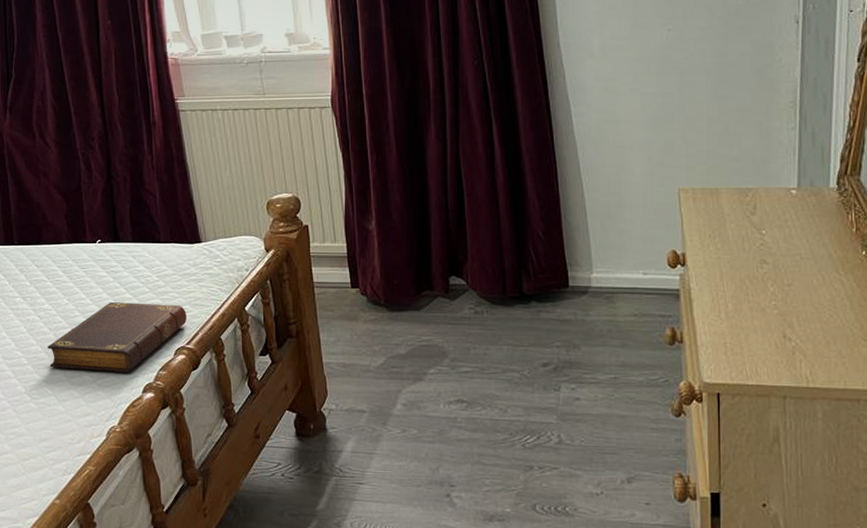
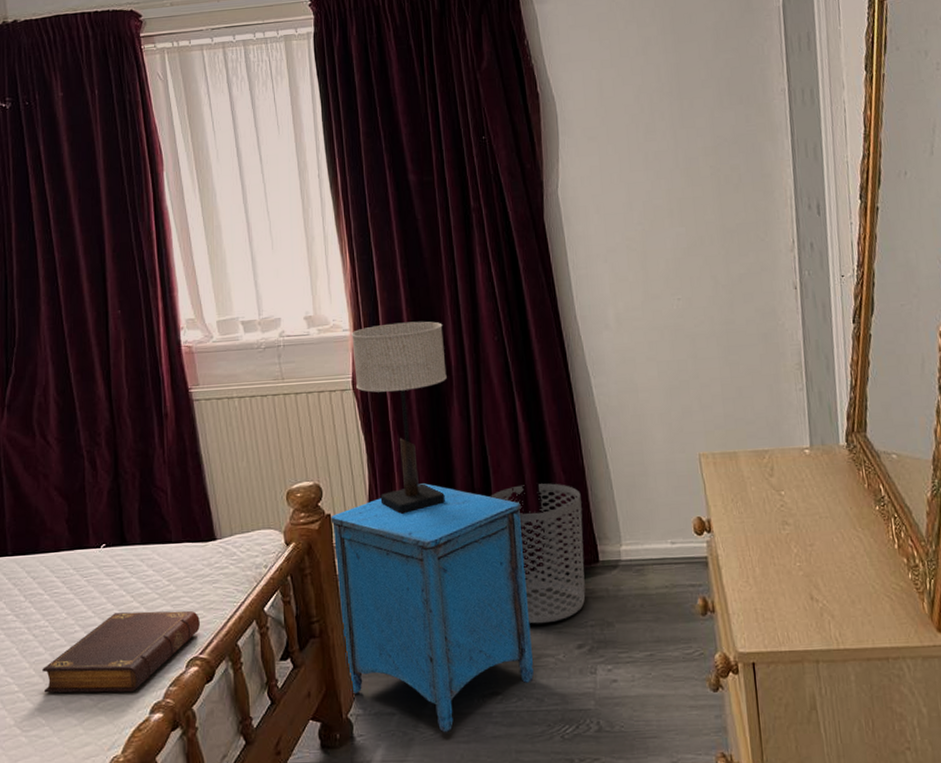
nightstand: none [308,202,498,433] -> present [331,483,534,733]
table lamp: none [331,42,425,229] -> present [351,321,447,514]
waste bin: none [464,208,555,341] -> present [491,483,586,624]

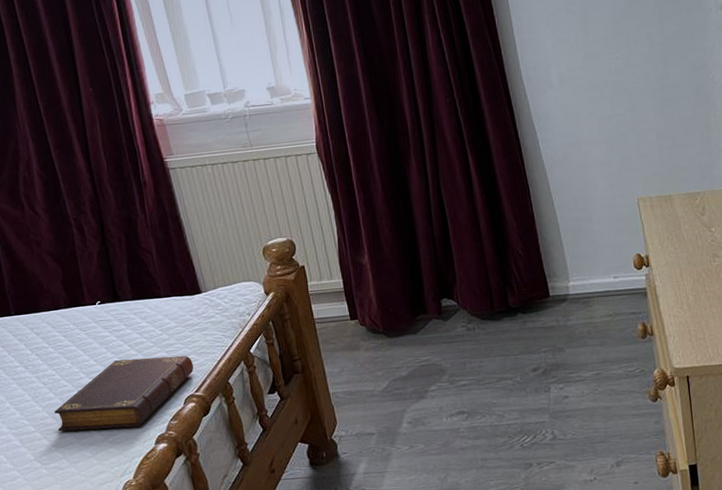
nightstand: present [331,483,534,733] -> none [305,235,495,448]
table lamp: present [351,321,447,514] -> none [313,87,408,263]
waste bin: present [491,483,586,624] -> none [450,230,539,353]

